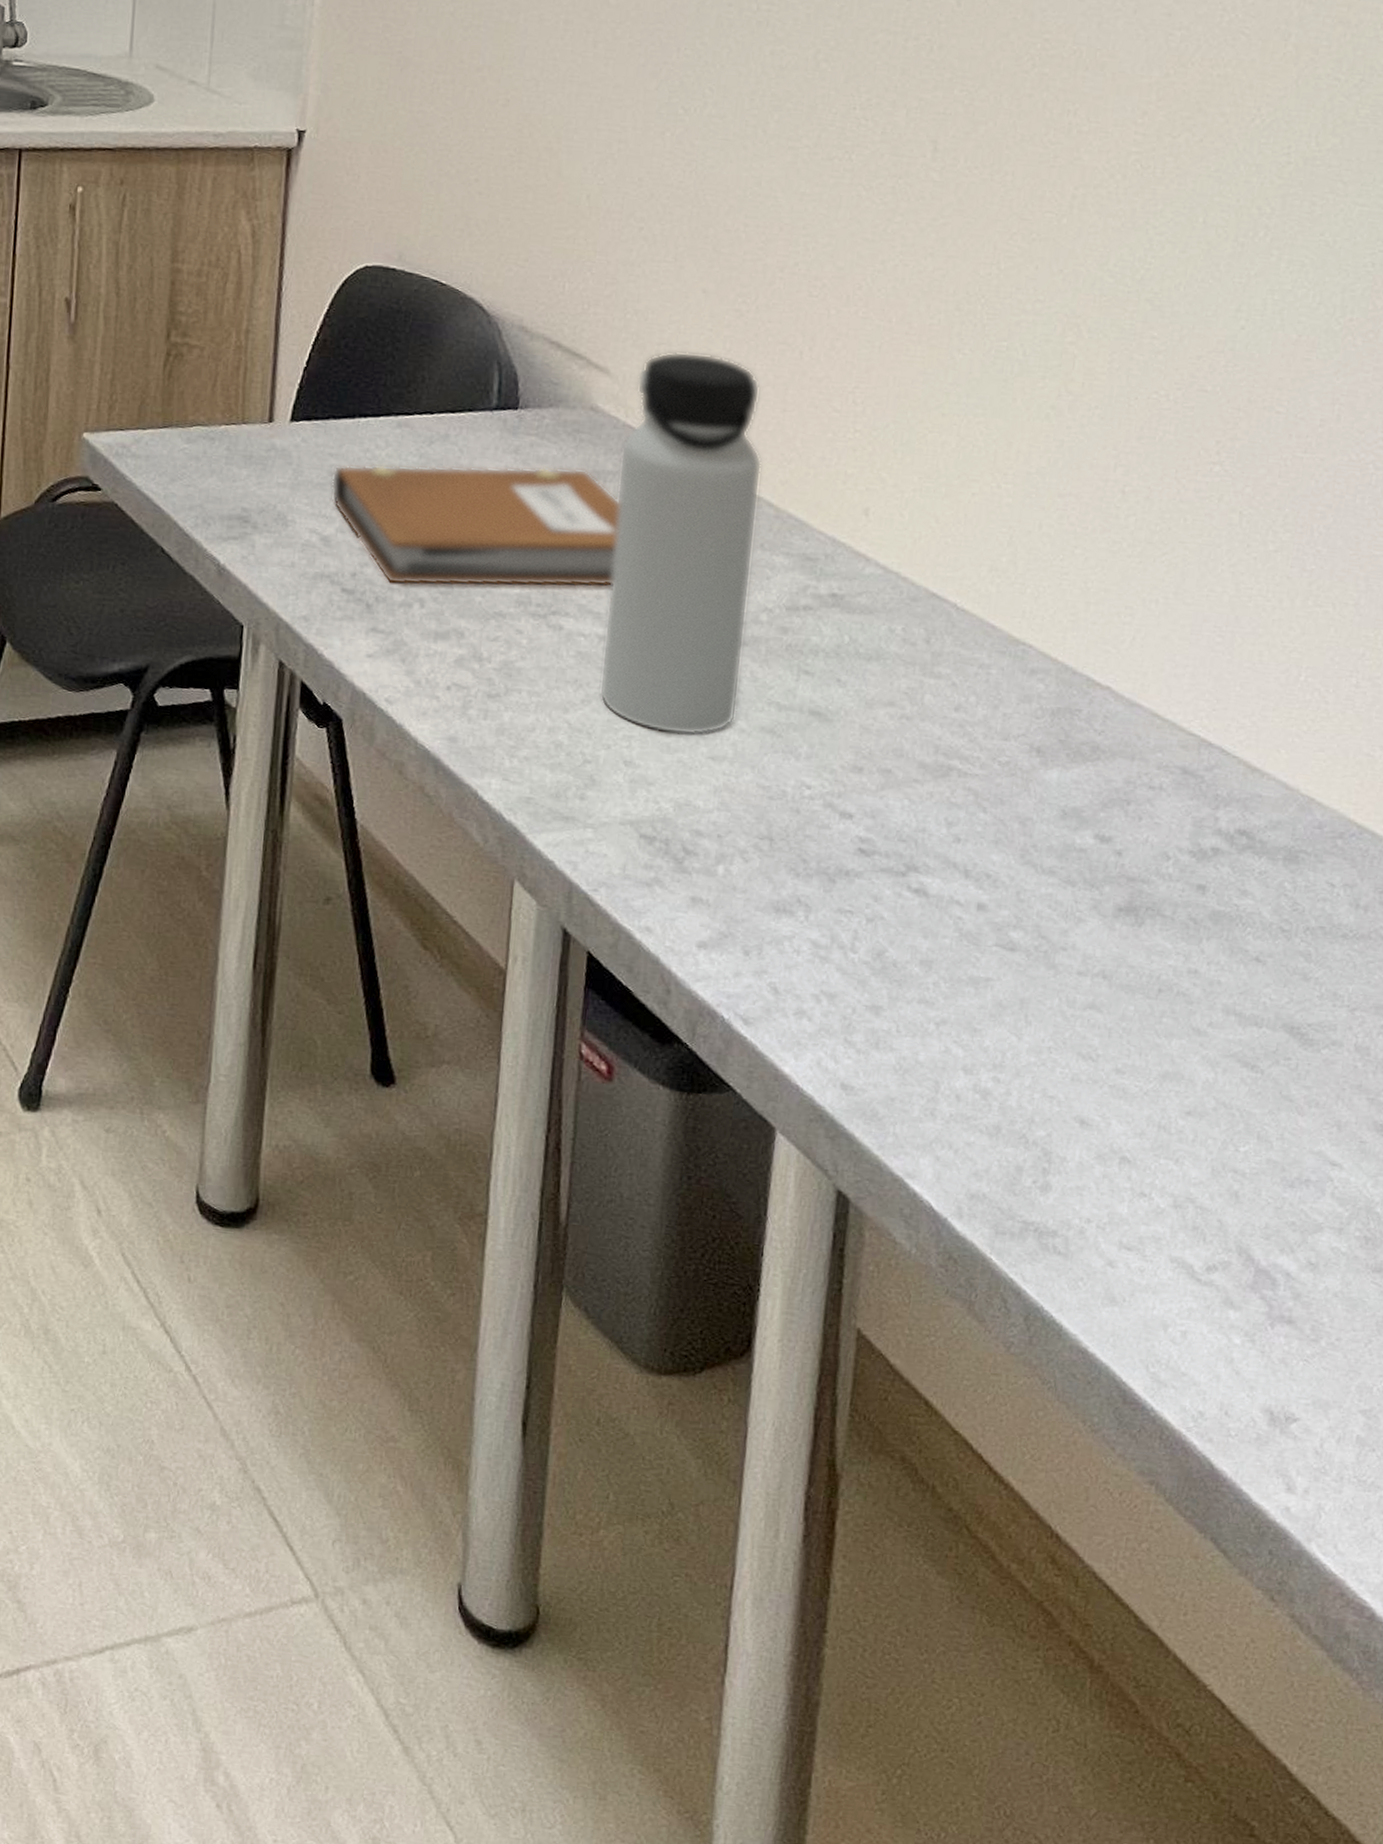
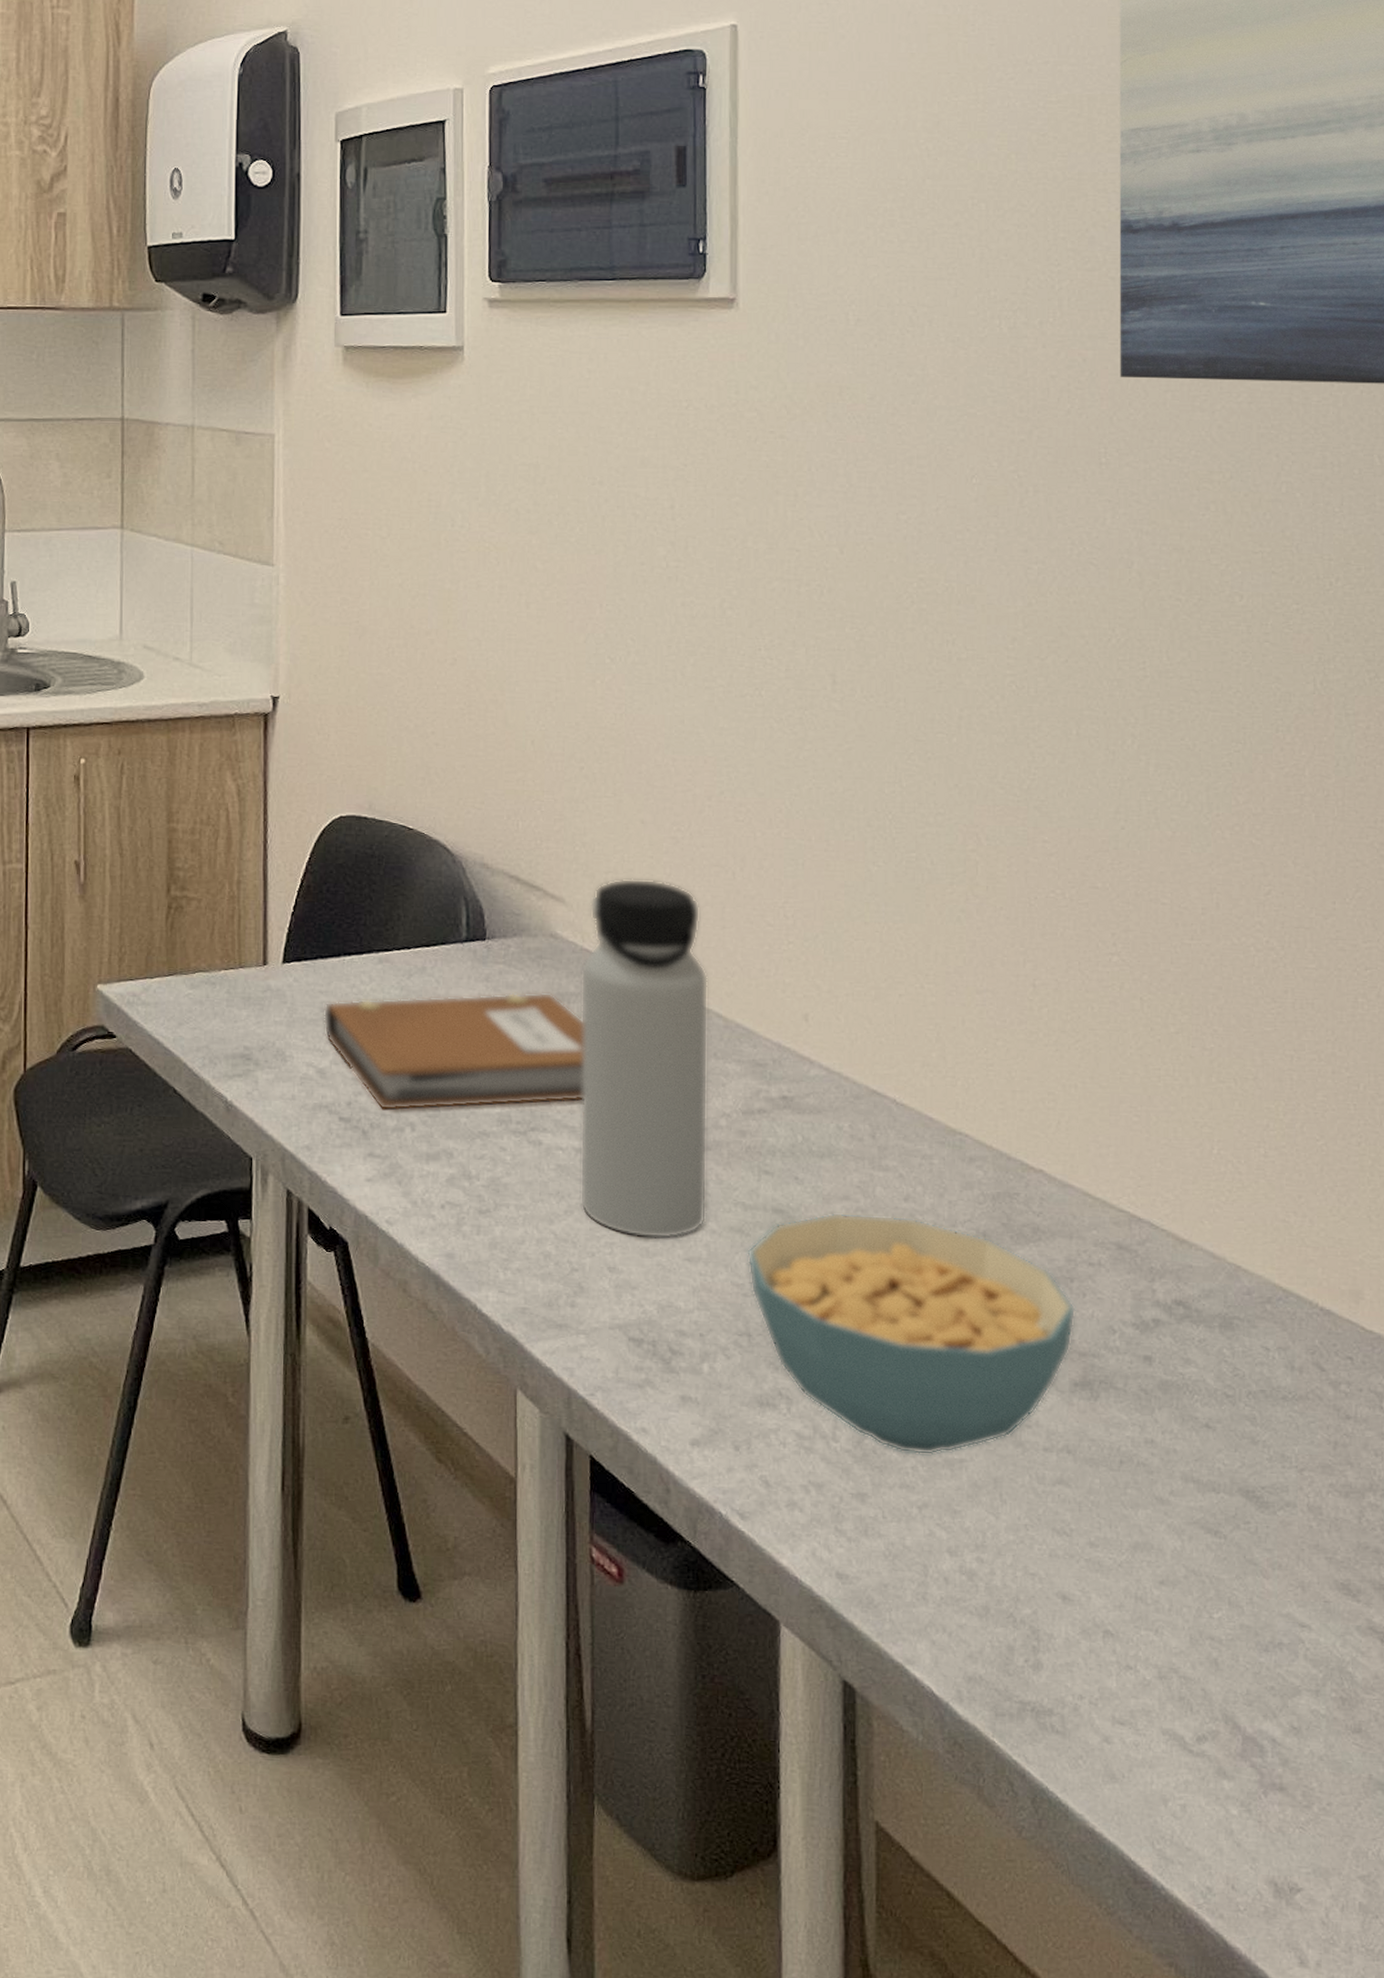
cereal bowl: none [776,718,1130,973] -> present [747,1212,1076,1456]

